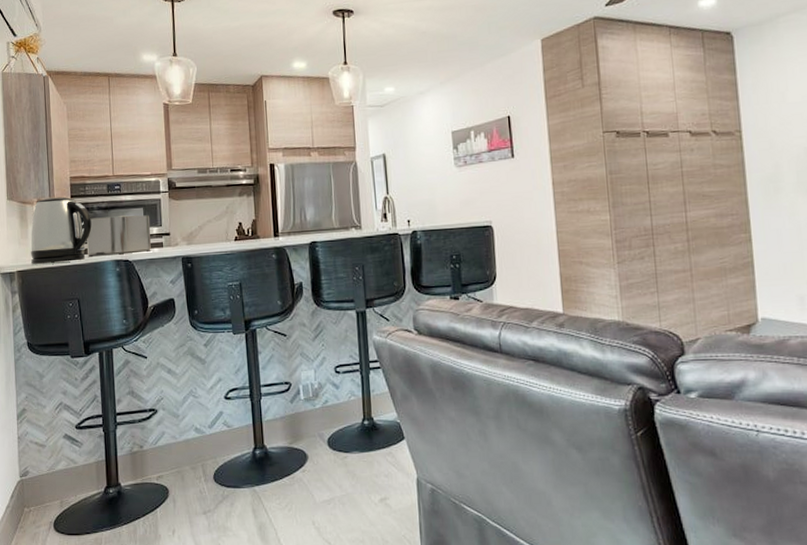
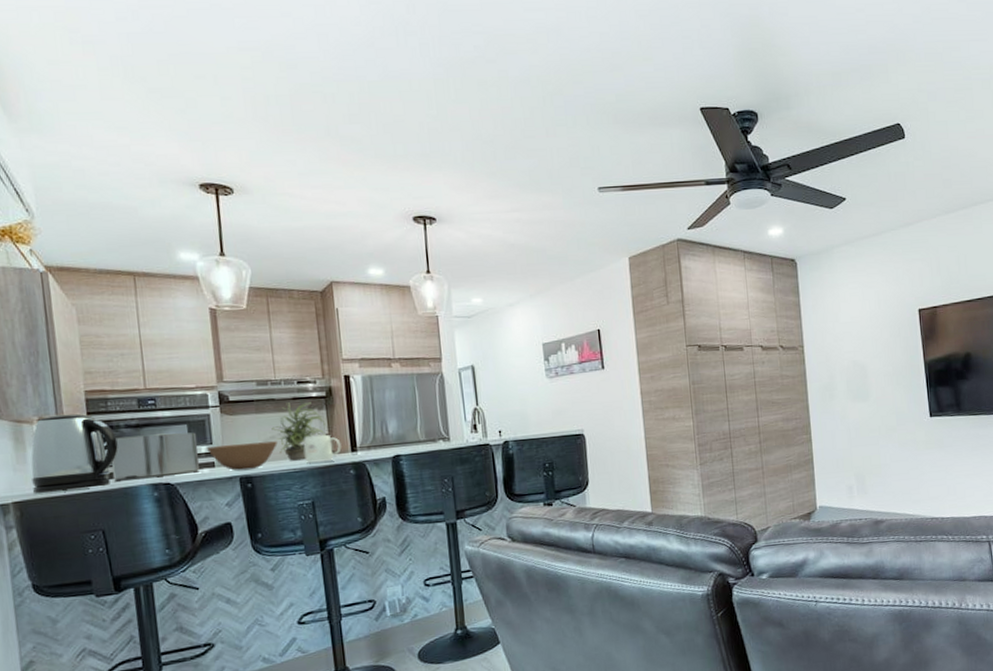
bowl: none [157,225,213,252] -> present [207,441,277,472]
potted plant: none [208,189,254,245] -> present [271,402,326,462]
mug: none [234,220,266,247] -> present [303,435,342,464]

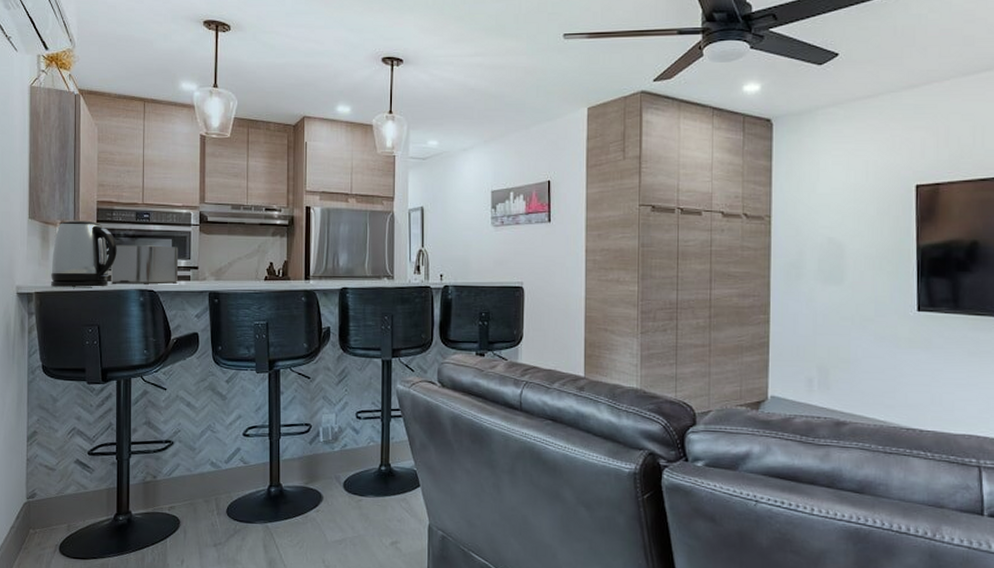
bowl: present [207,441,277,472] -> none [186,262,243,287]
potted plant: present [271,402,326,462] -> none [239,227,286,284]
mug: present [303,435,342,464] -> none [264,260,297,287]

